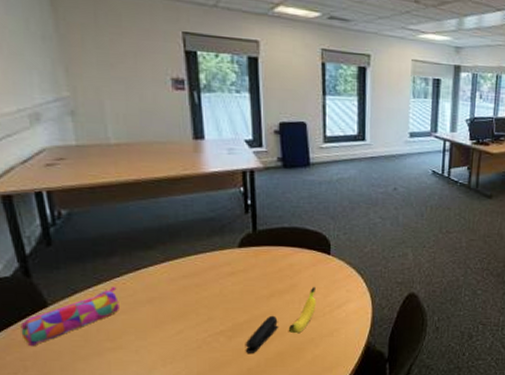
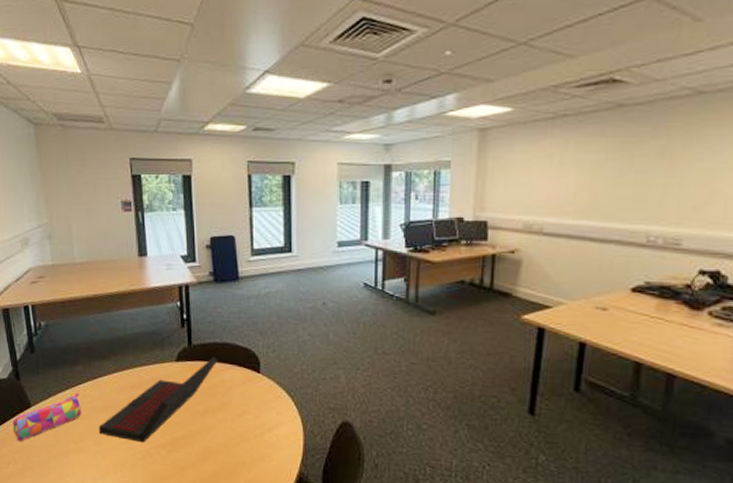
laptop: none [142,241,286,332] -> present [98,356,218,443]
stapler: present [245,315,279,353] -> none [182,432,213,470]
banana: present [288,287,316,334] -> none [221,406,248,455]

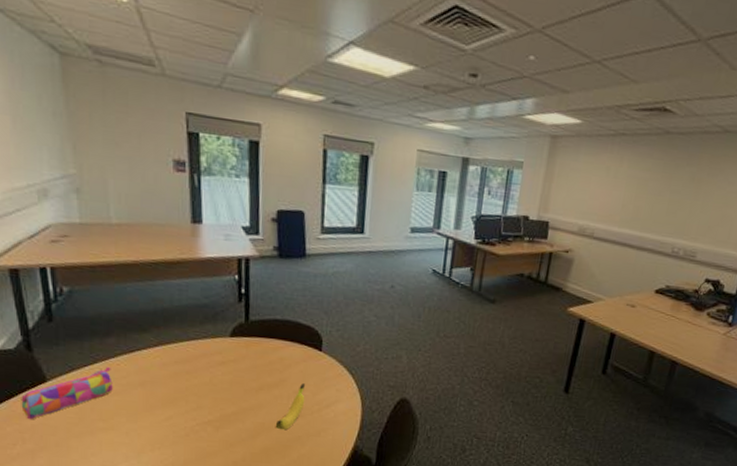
laptop: present [98,356,218,443] -> none [133,333,277,420]
banana: none [221,406,248,455] -> present [275,383,305,431]

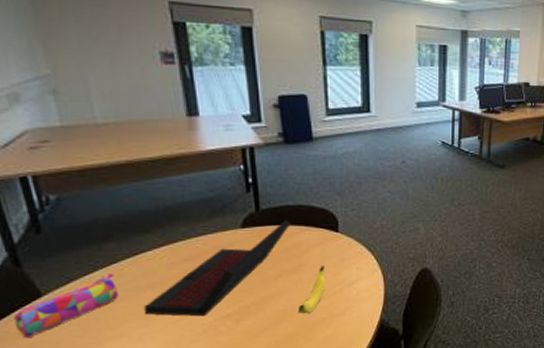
laptop: none [133,333,277,420] -> present [143,220,291,317]

